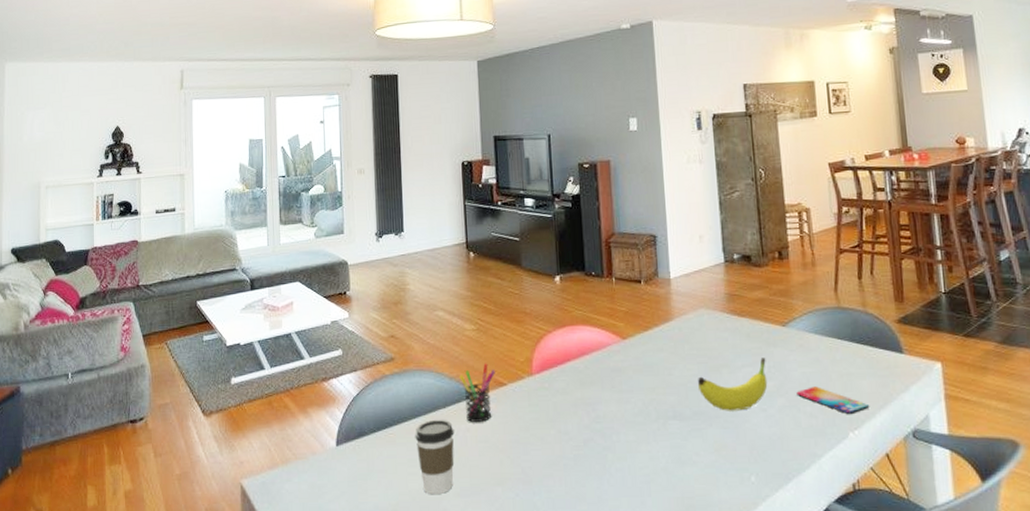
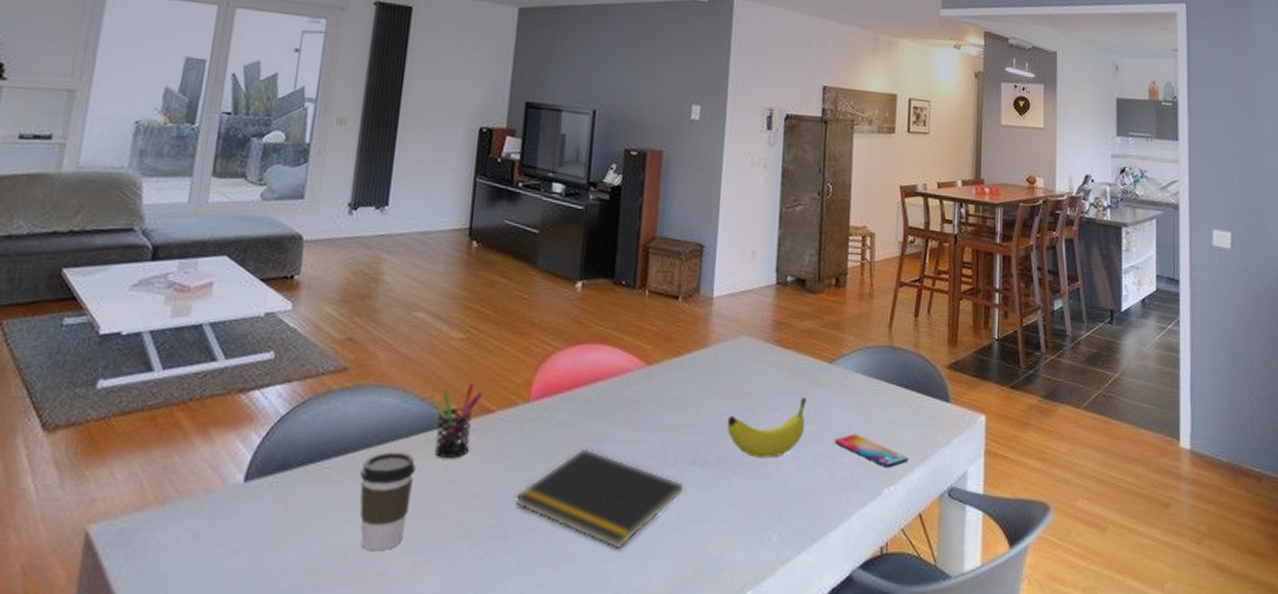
notepad: none [532,410,668,489] -> present [514,448,684,548]

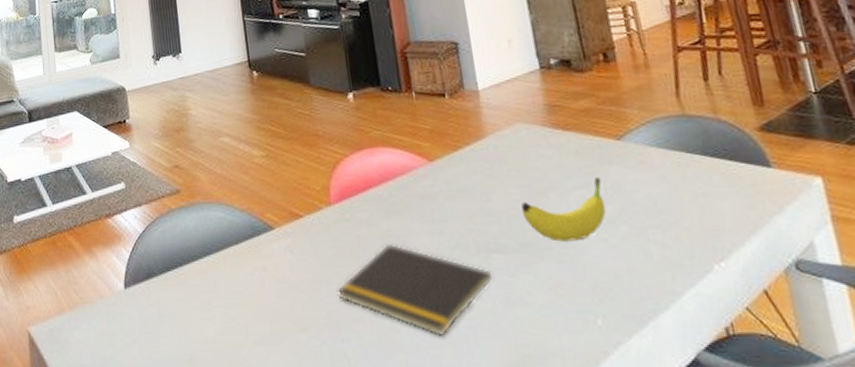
coffee cup: present [359,451,416,552] -> none [207,257,252,343]
pen holder: present [433,383,482,458] -> none [251,193,290,260]
smartphone: present [834,434,909,468] -> none [642,210,737,243]

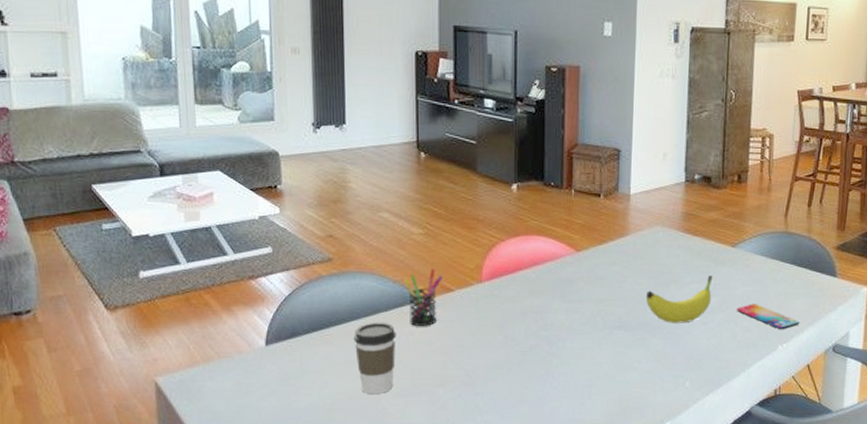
coffee cup: none [207,257,252,343] -> present [353,322,396,395]
pen holder: none [251,193,290,260] -> present [404,268,443,326]
notepad: present [337,243,493,336] -> none [477,317,612,392]
smartphone: none [642,210,737,243] -> present [737,304,800,330]

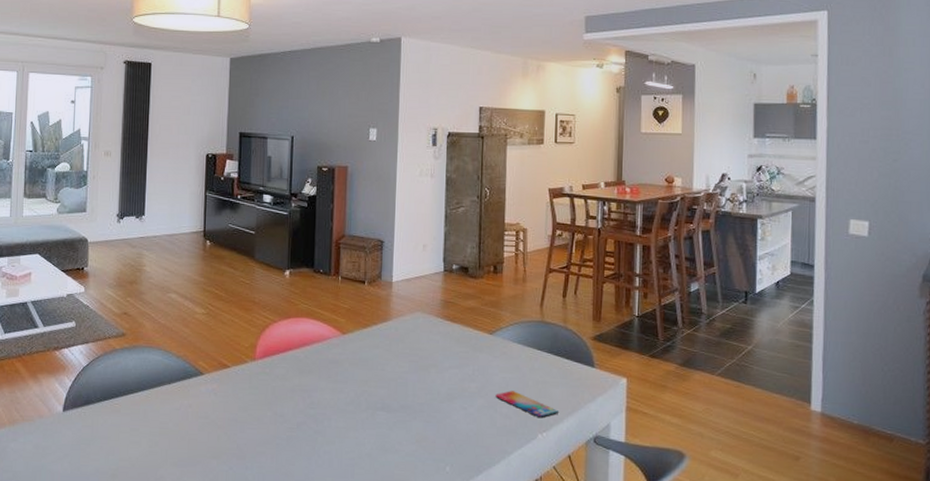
coffee cup: present [353,322,396,395] -> none [139,393,177,463]
pen holder: present [404,268,443,326] -> none [186,345,220,400]
fruit: present [645,275,713,323] -> none [406,361,471,408]

